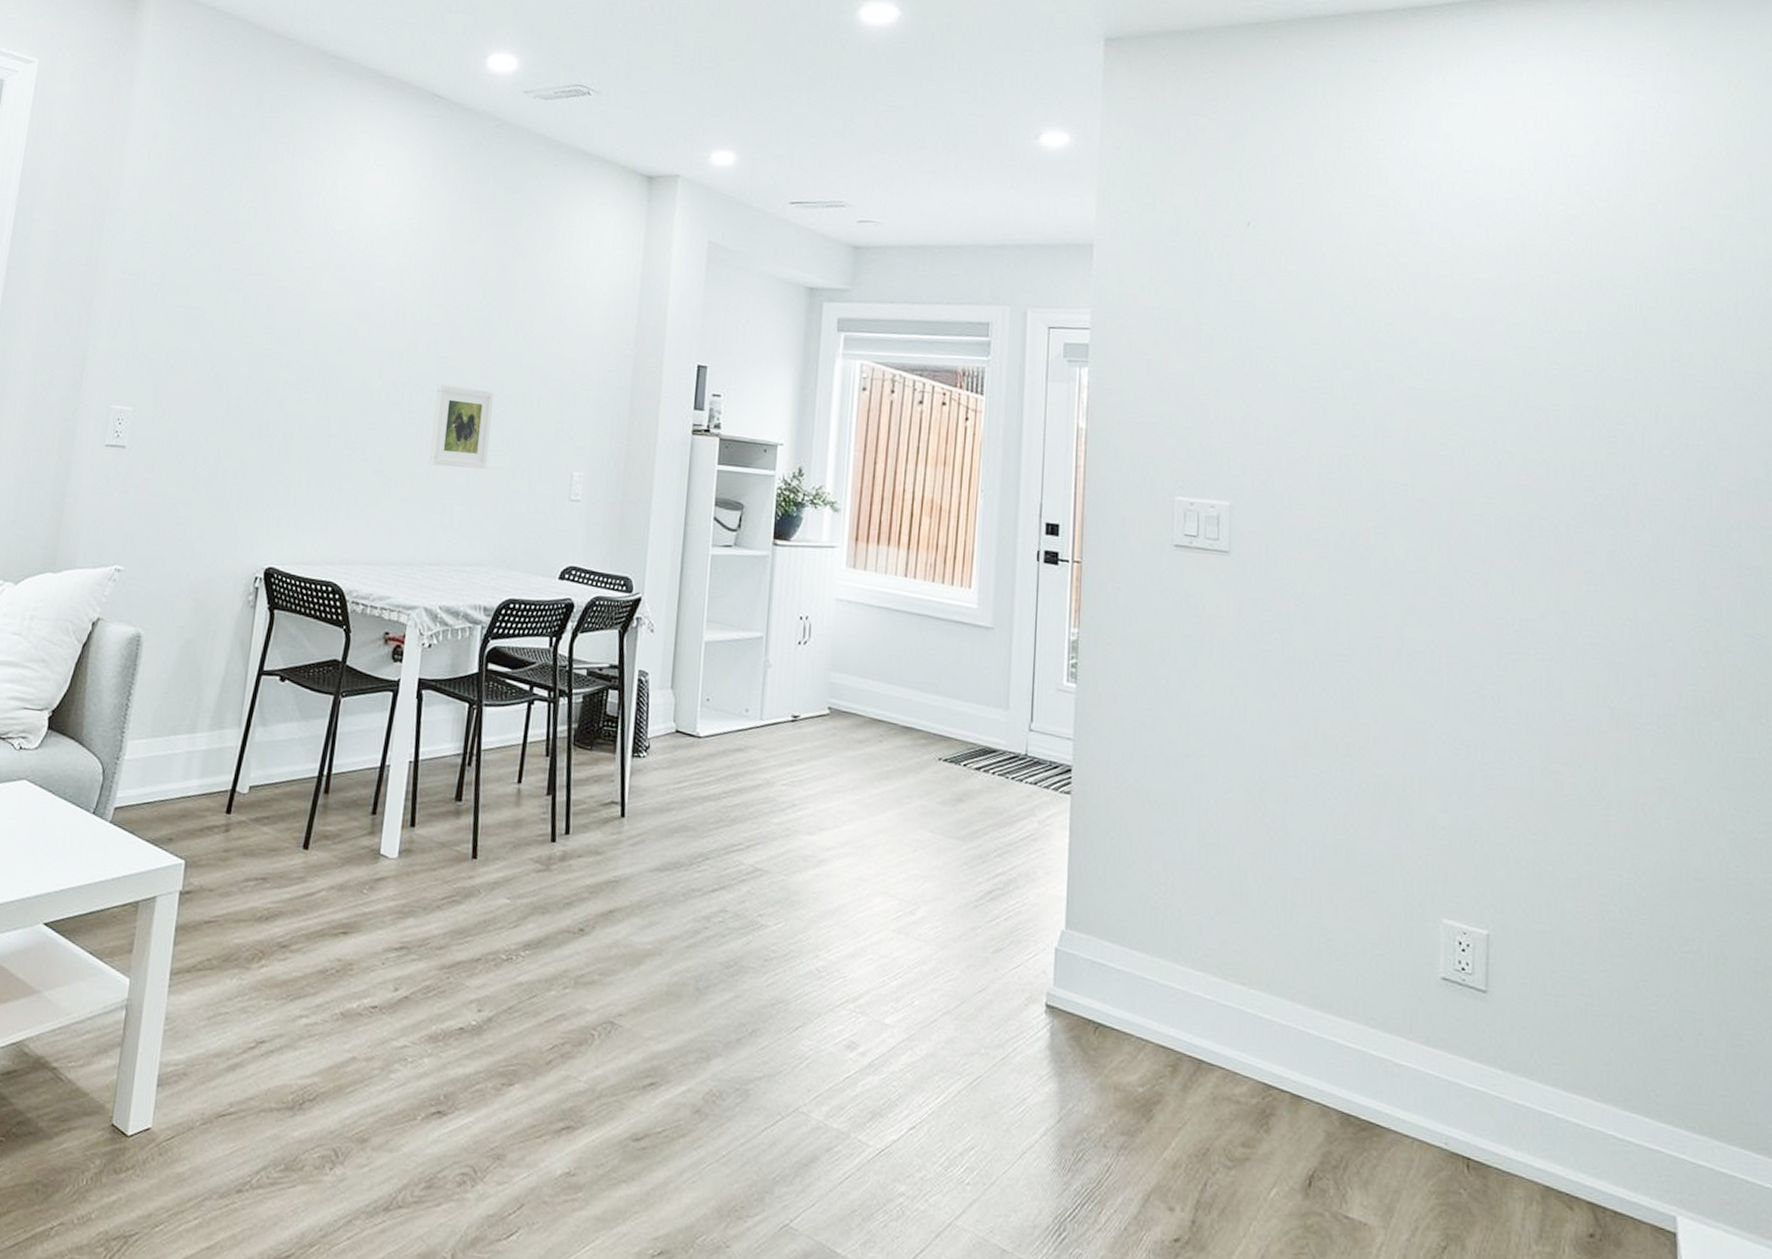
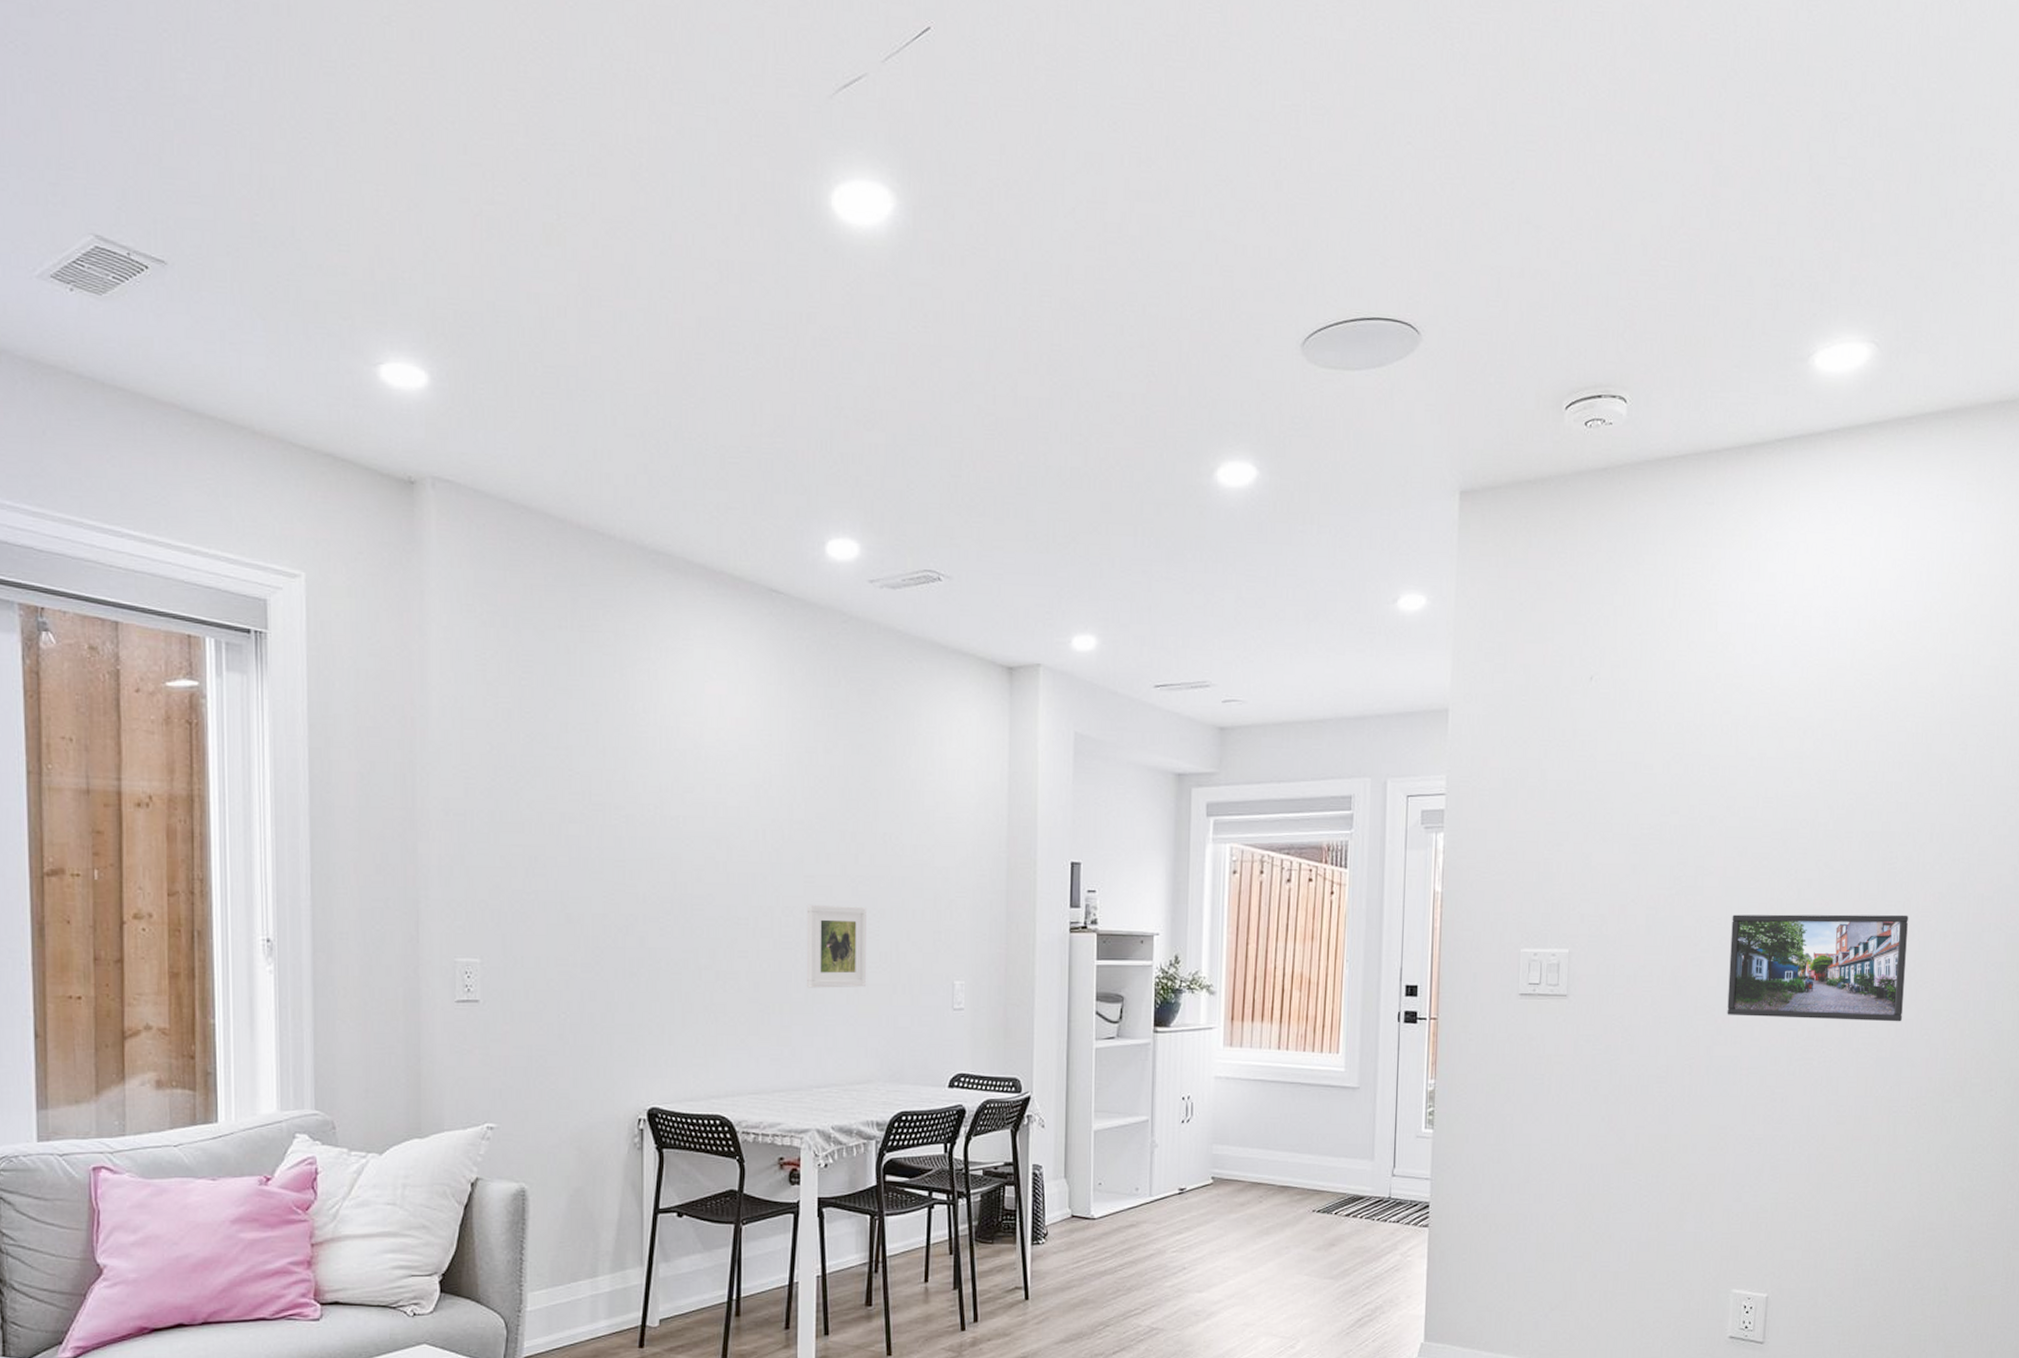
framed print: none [1419,482,1637,623] -> present [1727,914,1908,1022]

